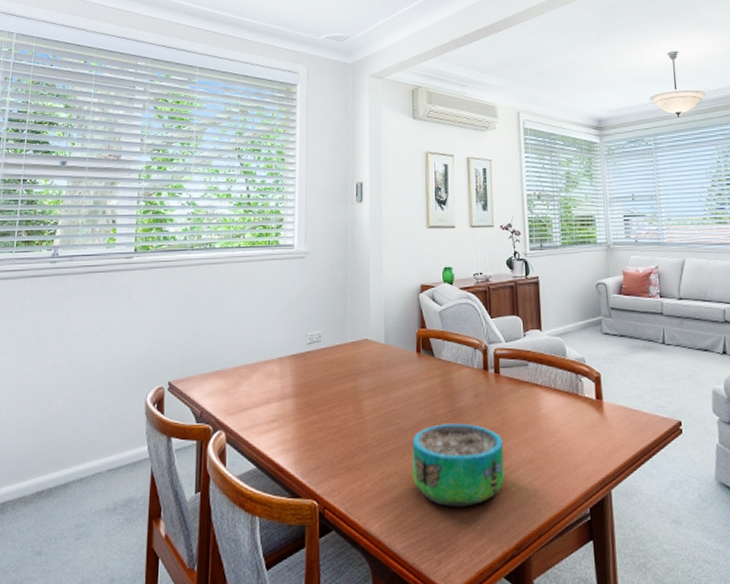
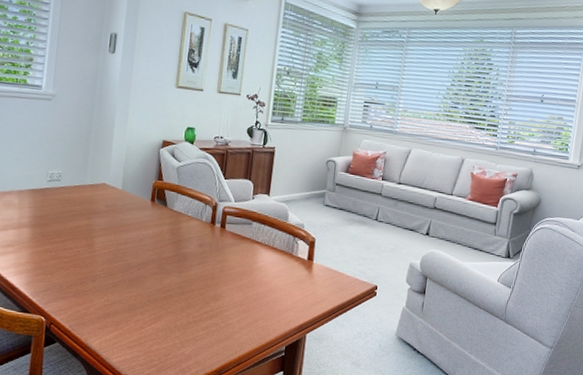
decorative bowl: present [412,423,504,507] -> none [133,265,219,335]

